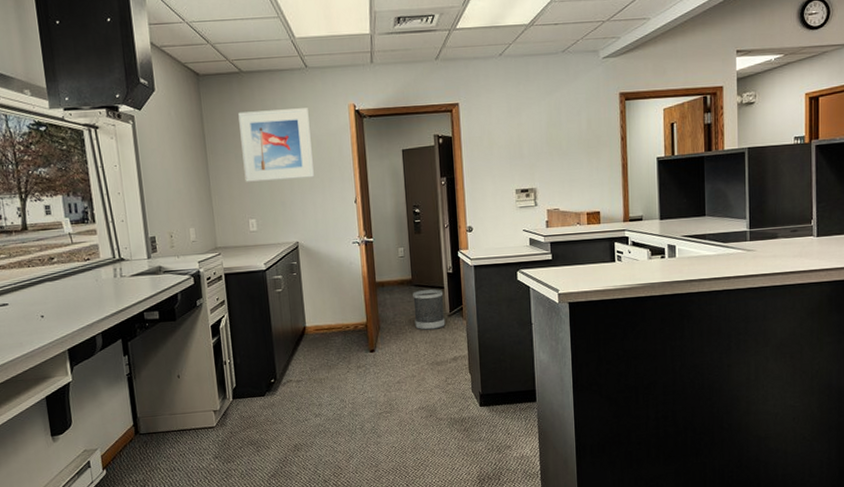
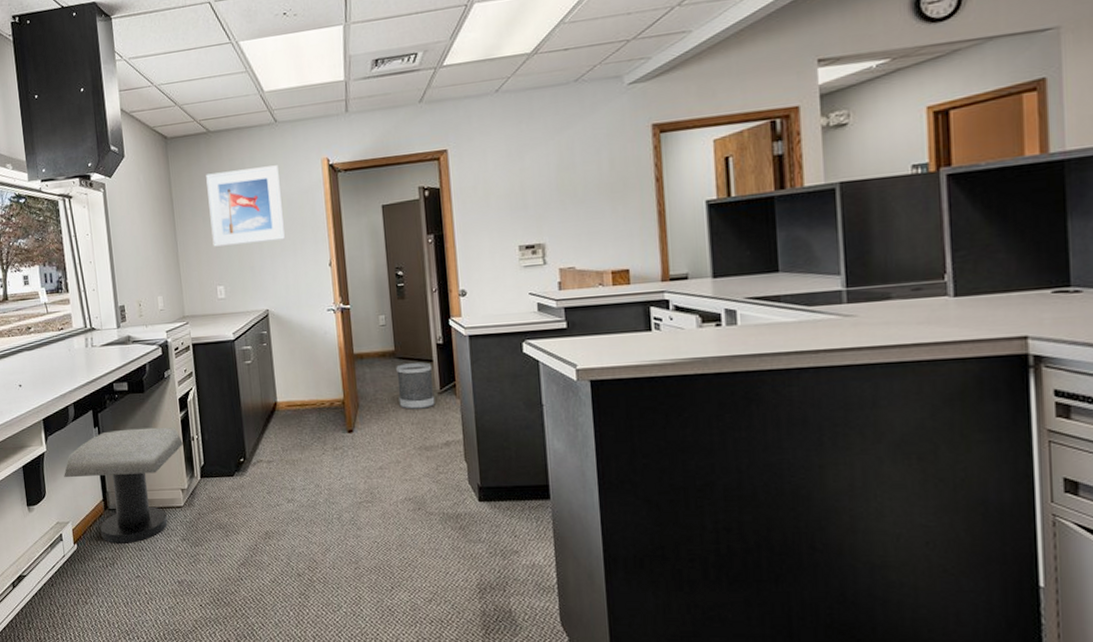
stool: none [91,353,215,466] -> present [64,427,183,544]

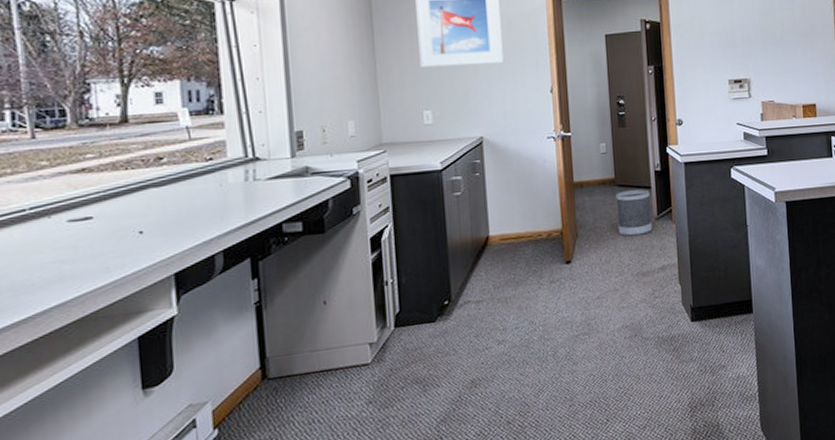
stool: present [64,427,183,544] -> none [203,272,374,421]

